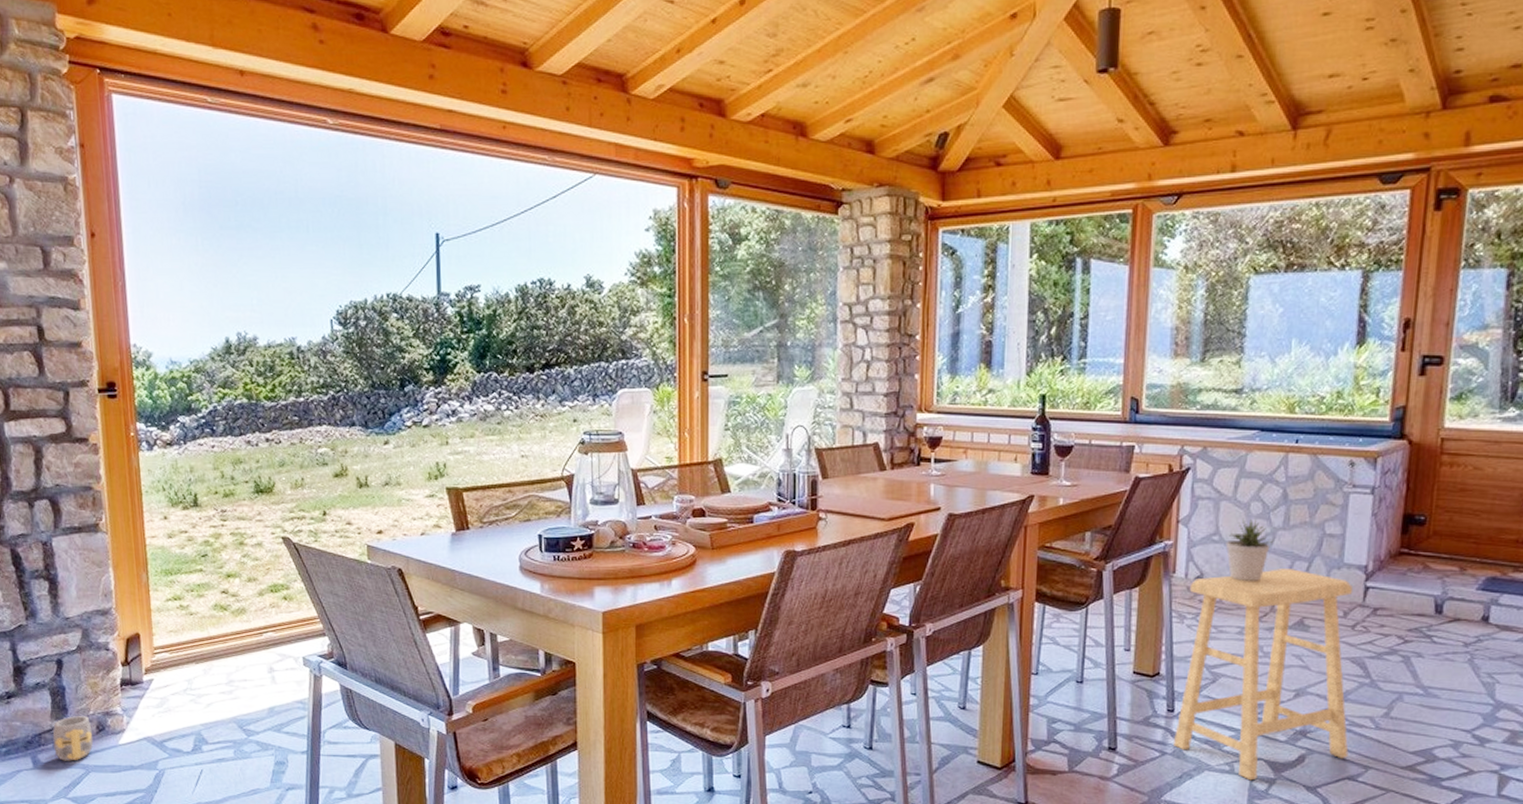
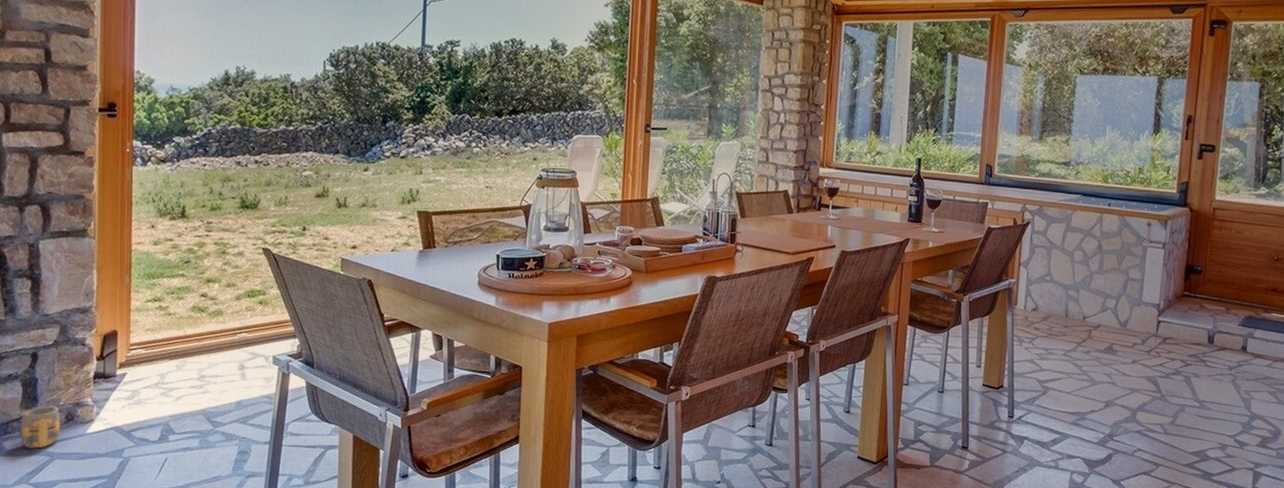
stool: present [1174,569,1354,781] -> none [1013,304,1149,475]
potted plant: present [1225,518,1274,581] -> none [1055,263,1091,314]

